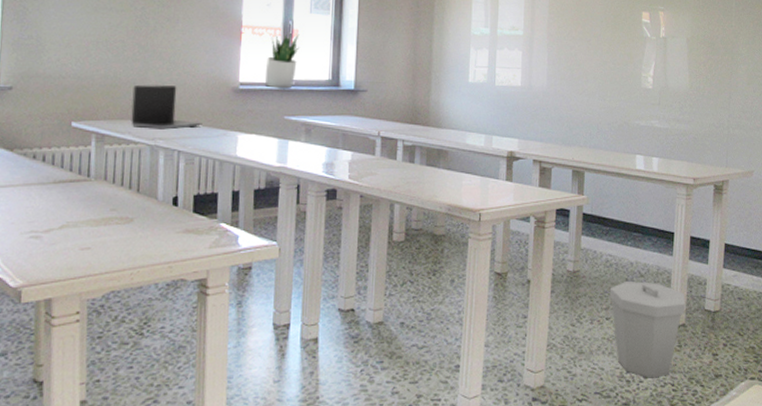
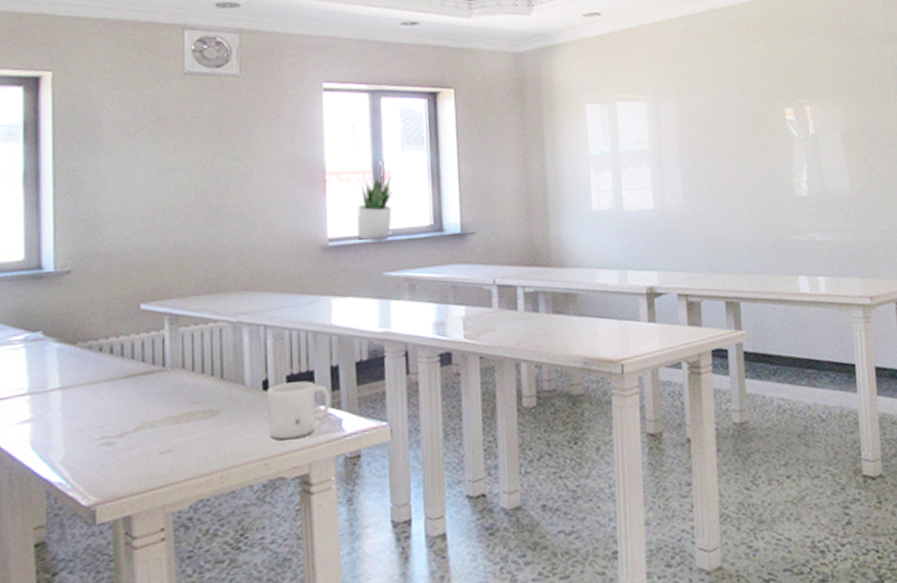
laptop computer: present [131,85,202,130] -> none [207,250,290,303]
mug: none [174,201,230,249] -> present [266,381,330,441]
trash can: present [609,280,686,378] -> none [786,427,881,546]

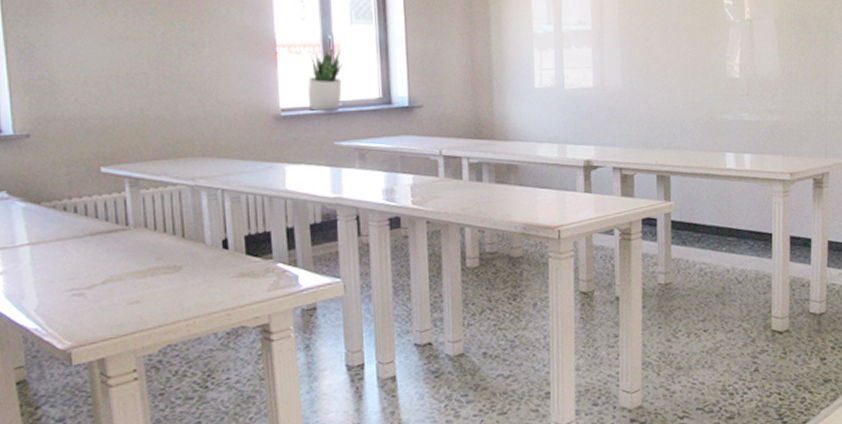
mug: present [266,381,330,441] -> none [226,241,287,294]

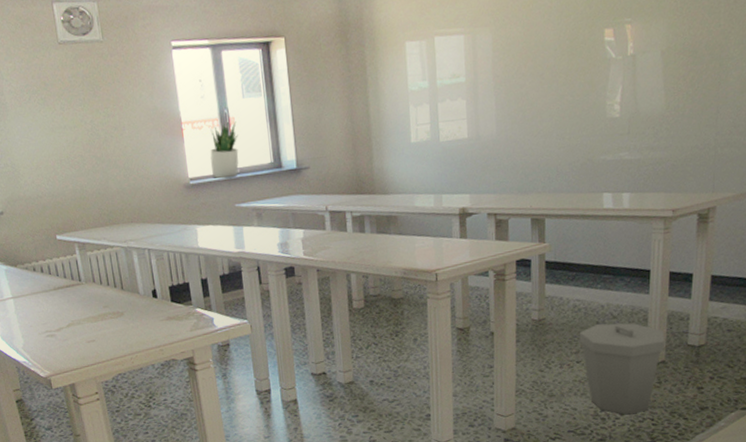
trash can: none [705,288,789,389] -> present [579,323,665,415]

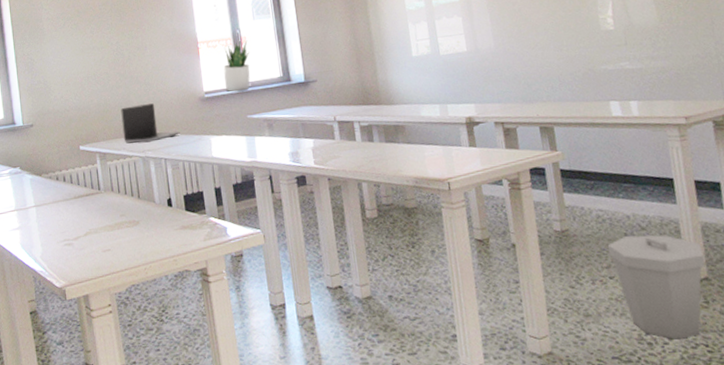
laptop computer: none [99,190,164,233] -> present [121,103,180,144]

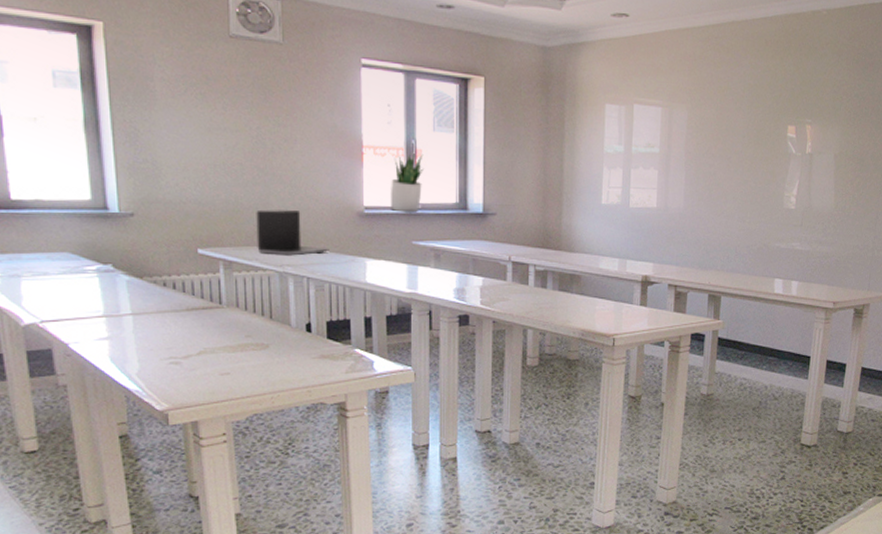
trash can: present [607,235,705,340] -> none [742,403,819,495]

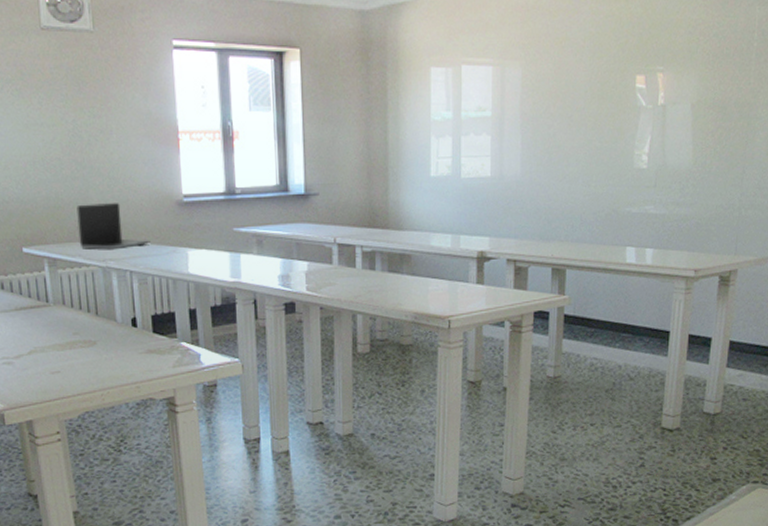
planter: present [391,154,424,214] -> none [209,136,241,200]

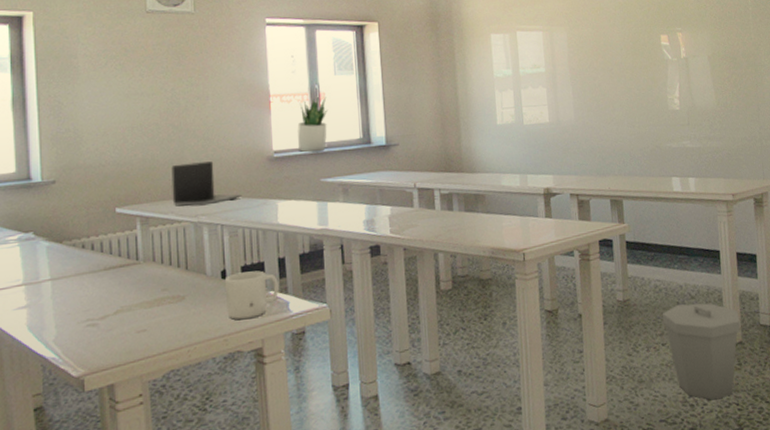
mug: none [135,321,190,369] -> present [224,270,279,320]
planter: none [209,136,241,200] -> present [297,97,328,153]
trash can: none [594,384,681,484] -> present [662,303,741,400]

